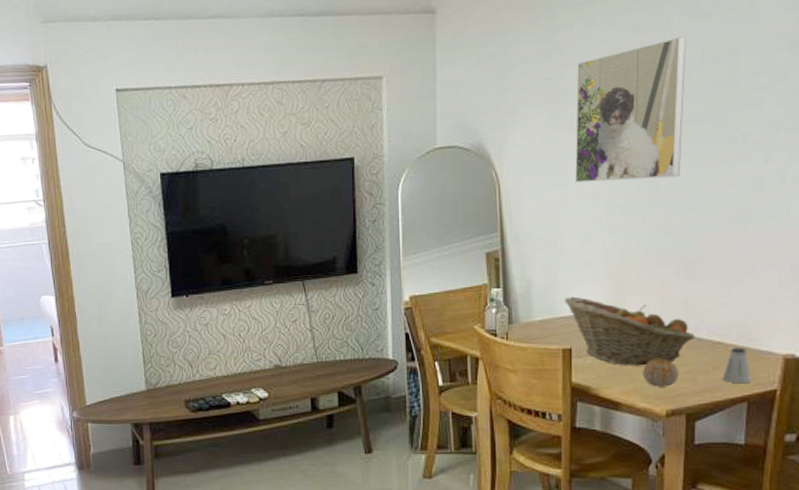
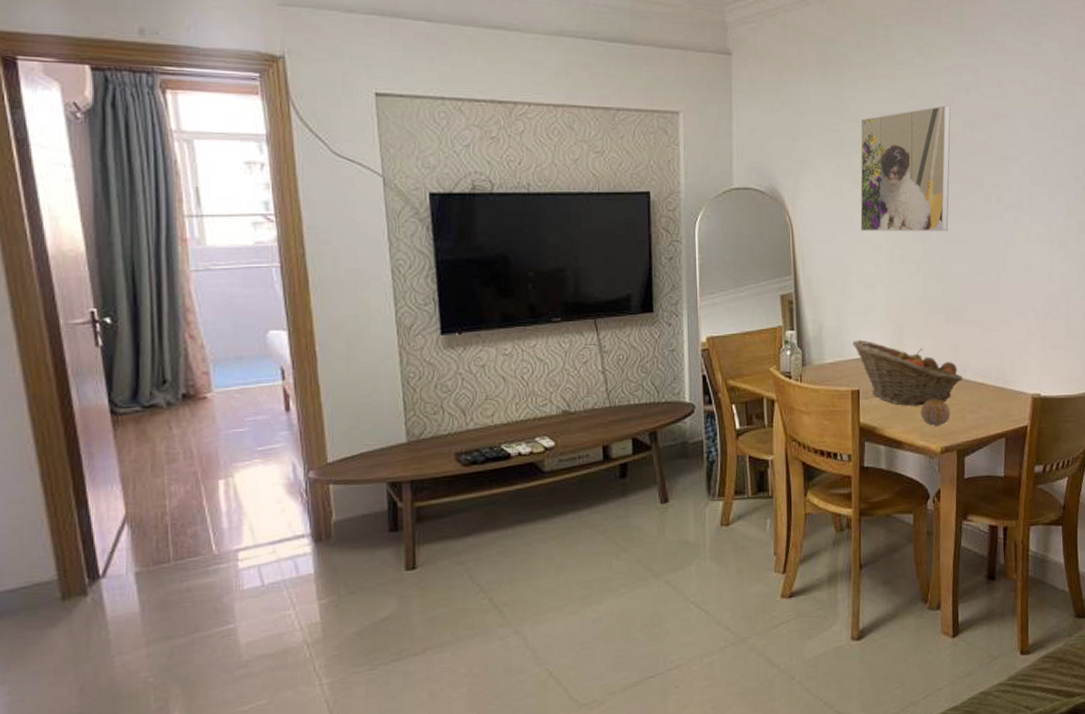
saltshaker: present [723,347,751,384] -> none [986,388,1008,421]

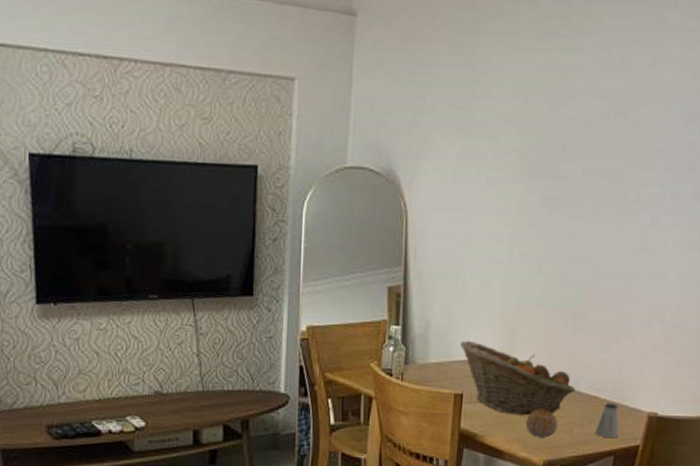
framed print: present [860,105,951,231] -> none [481,86,595,229]
saltshaker: none [986,388,1008,421] -> present [595,403,619,438]

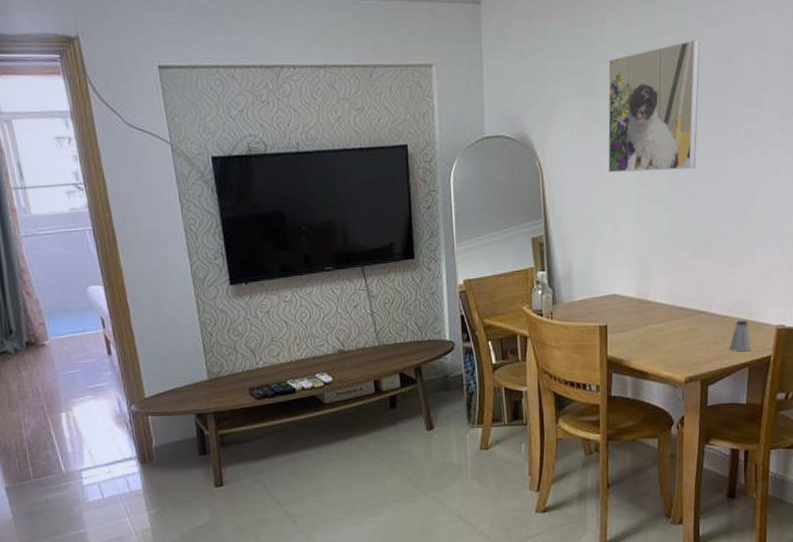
fruit basket: present [460,340,576,416] -> none [601,278,708,340]
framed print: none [481,86,595,229] -> present [608,40,700,173]
fruit: present [526,409,558,438] -> none [666,332,695,357]

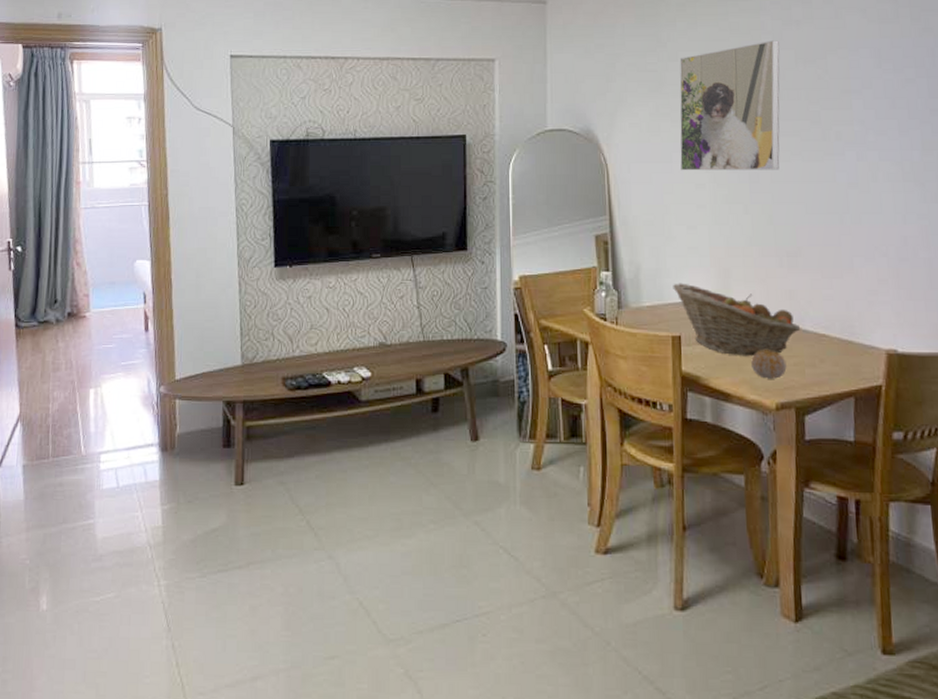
fruit basket: none [601,278,708,340] -> present [673,283,801,356]
fruit: none [666,332,695,357] -> present [751,350,787,379]
saltshaker: present [729,320,751,352] -> none [829,340,857,378]

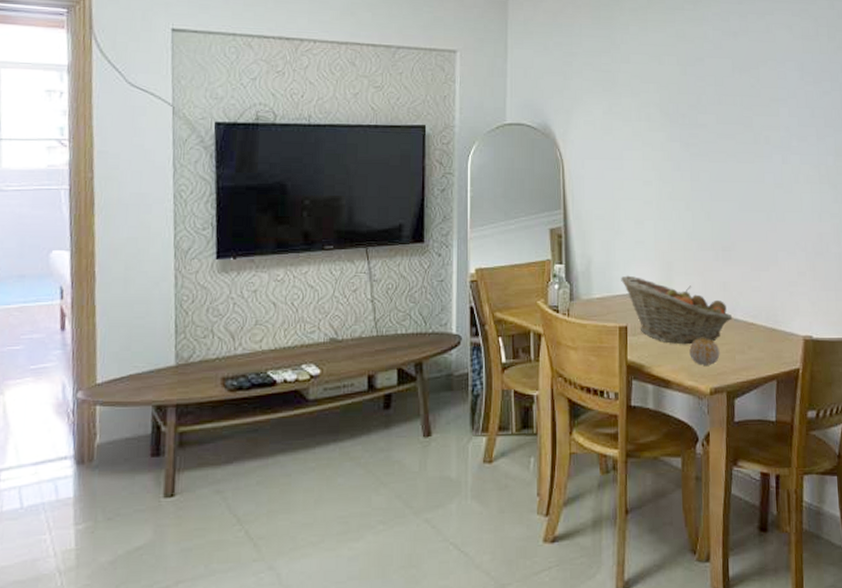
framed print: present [679,40,780,171] -> none [630,49,719,170]

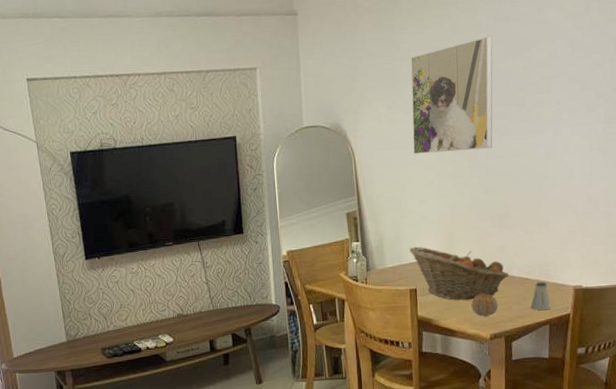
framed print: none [630,49,719,170] -> present [411,36,493,154]
saltshaker: none [756,328,779,363] -> present [530,282,551,311]

